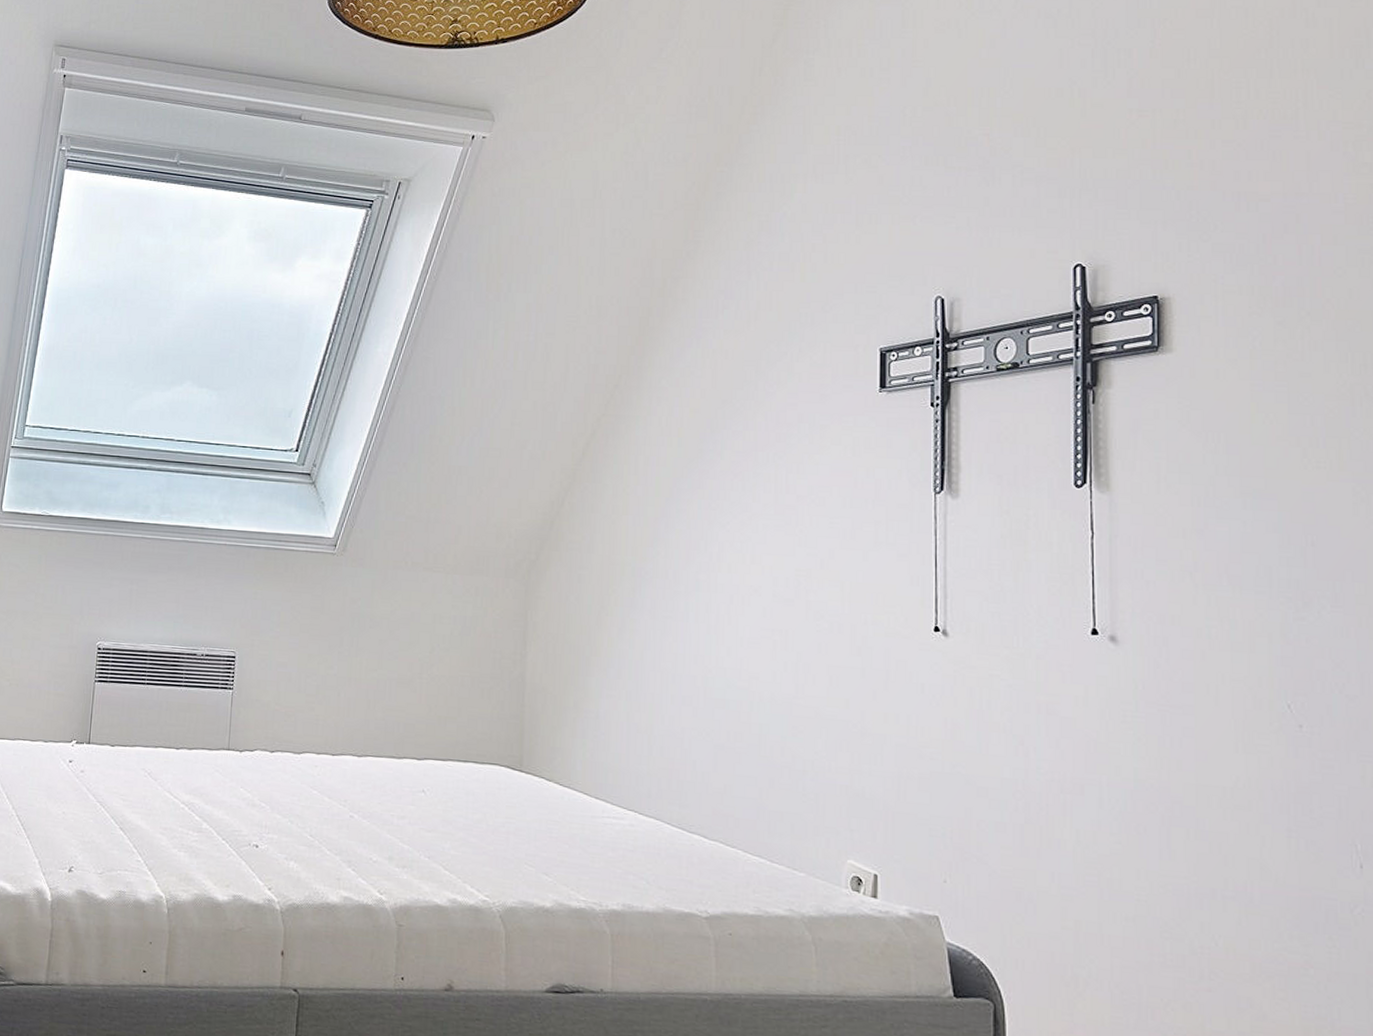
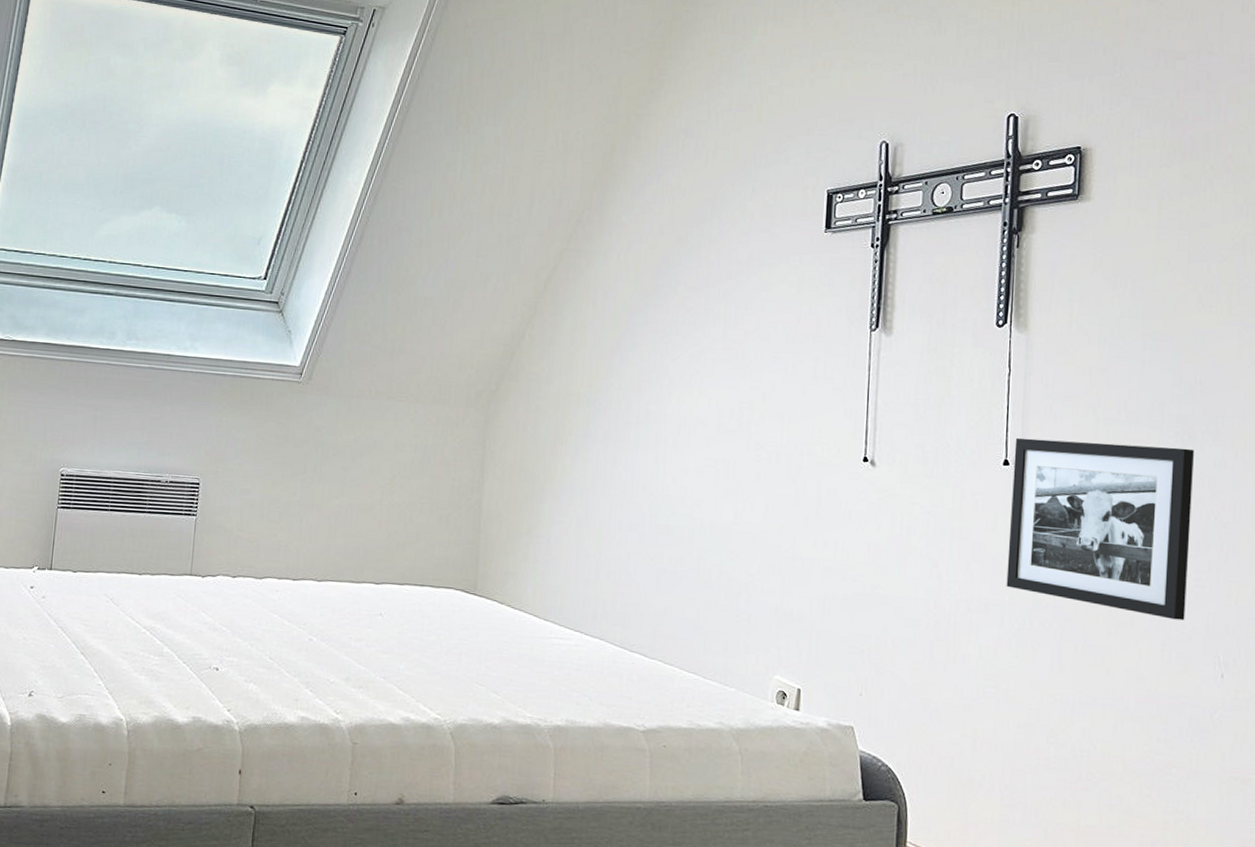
picture frame: none [1102,604,1313,804] -> present [1006,437,1194,621]

